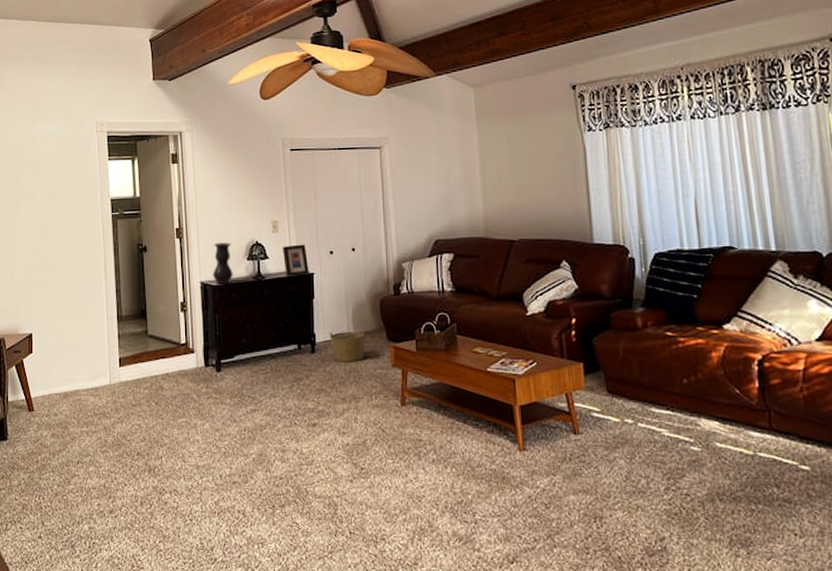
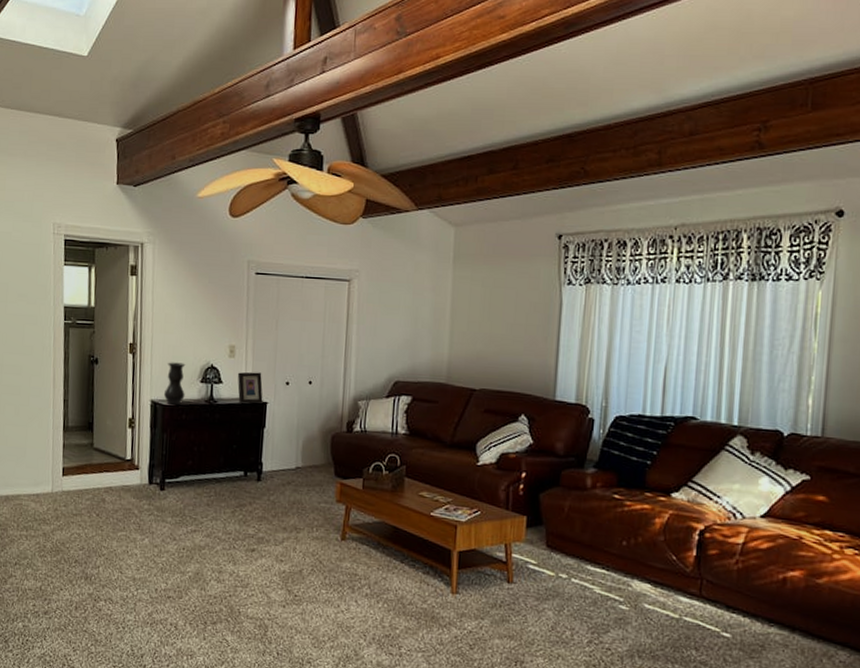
basket: present [329,331,366,362] -> none [277,462,314,494]

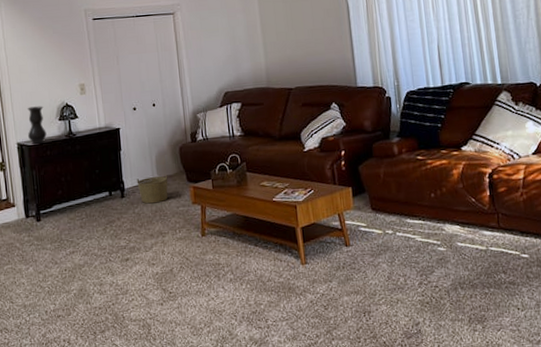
picture frame: present [237,372,263,404] -> none [90,103,116,134]
basket: none [277,462,314,494] -> present [136,175,168,204]

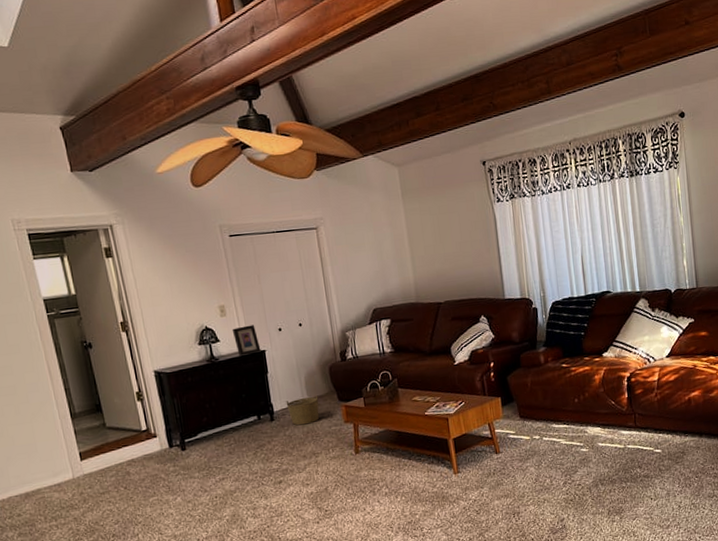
vase: present [27,106,47,144] -> none [163,330,187,371]
picture frame: none [90,103,116,134] -> present [232,325,261,357]

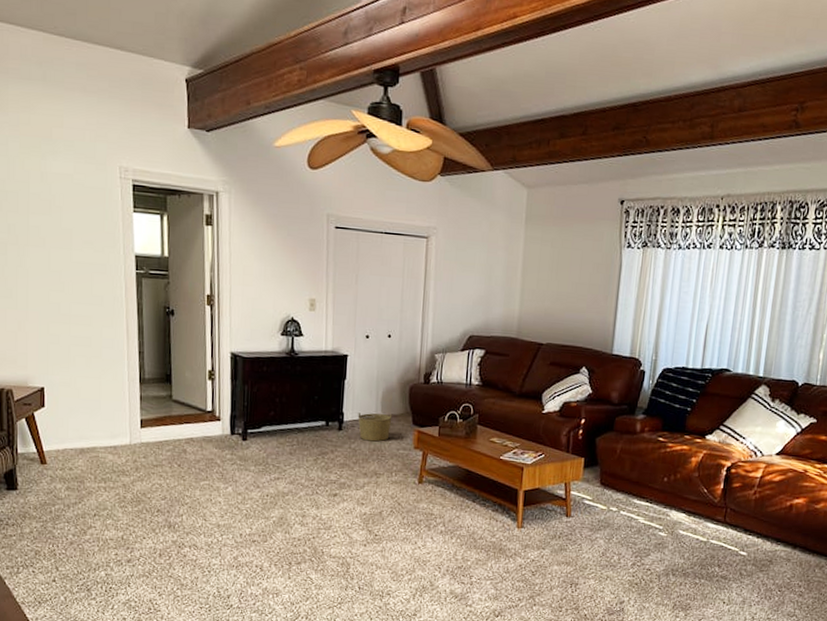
picture frame: present [232,325,261,357] -> none [318,325,344,357]

